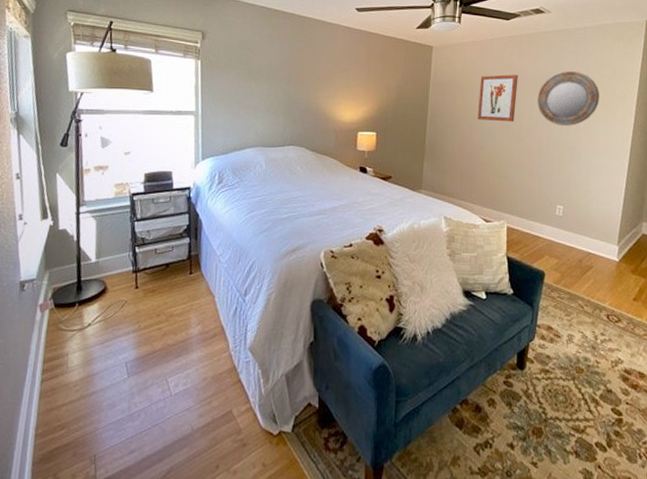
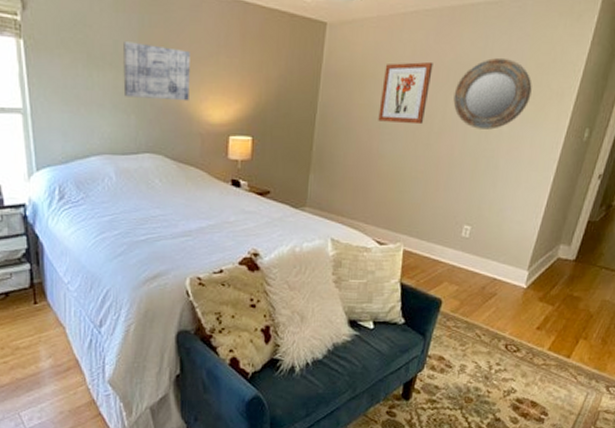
wall art: none [275,61,328,105] -> present [123,41,190,102]

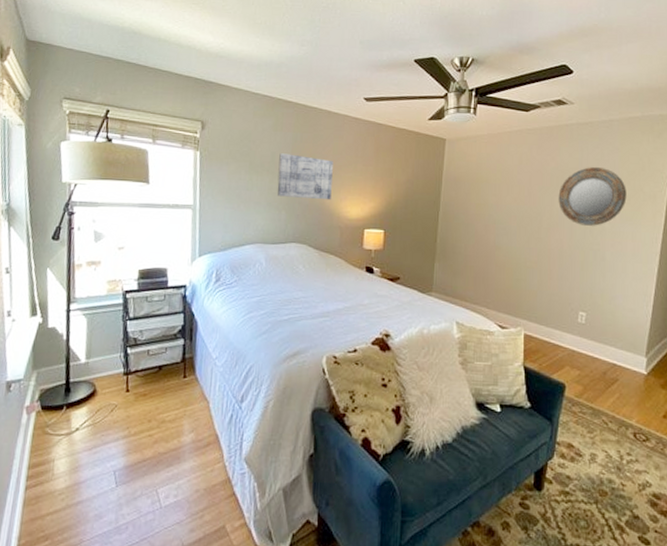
wall art: present [378,61,433,125] -> none [493,169,538,221]

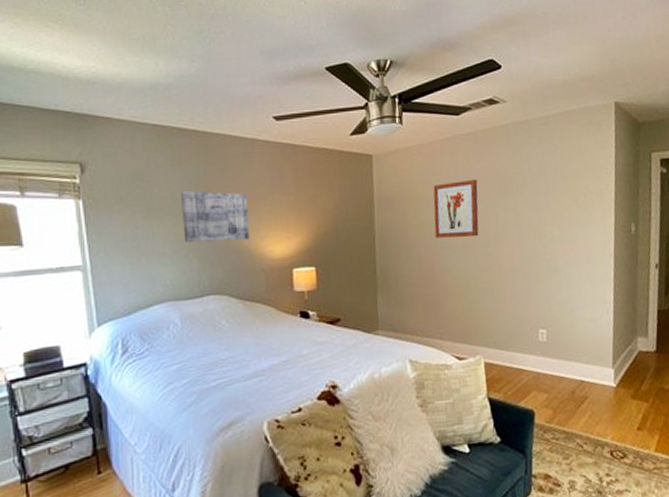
wall art: none [493,169,538,221] -> present [433,179,479,238]
home mirror: present [558,166,627,226] -> none [502,168,574,235]

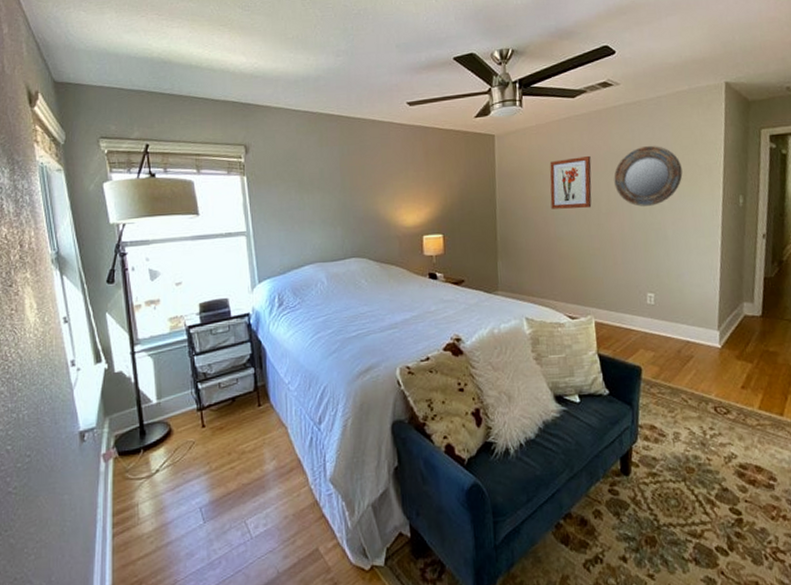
wall art: present [181,191,250,243] -> none [328,168,386,213]
home mirror: none [502,168,574,235] -> present [614,145,683,207]

